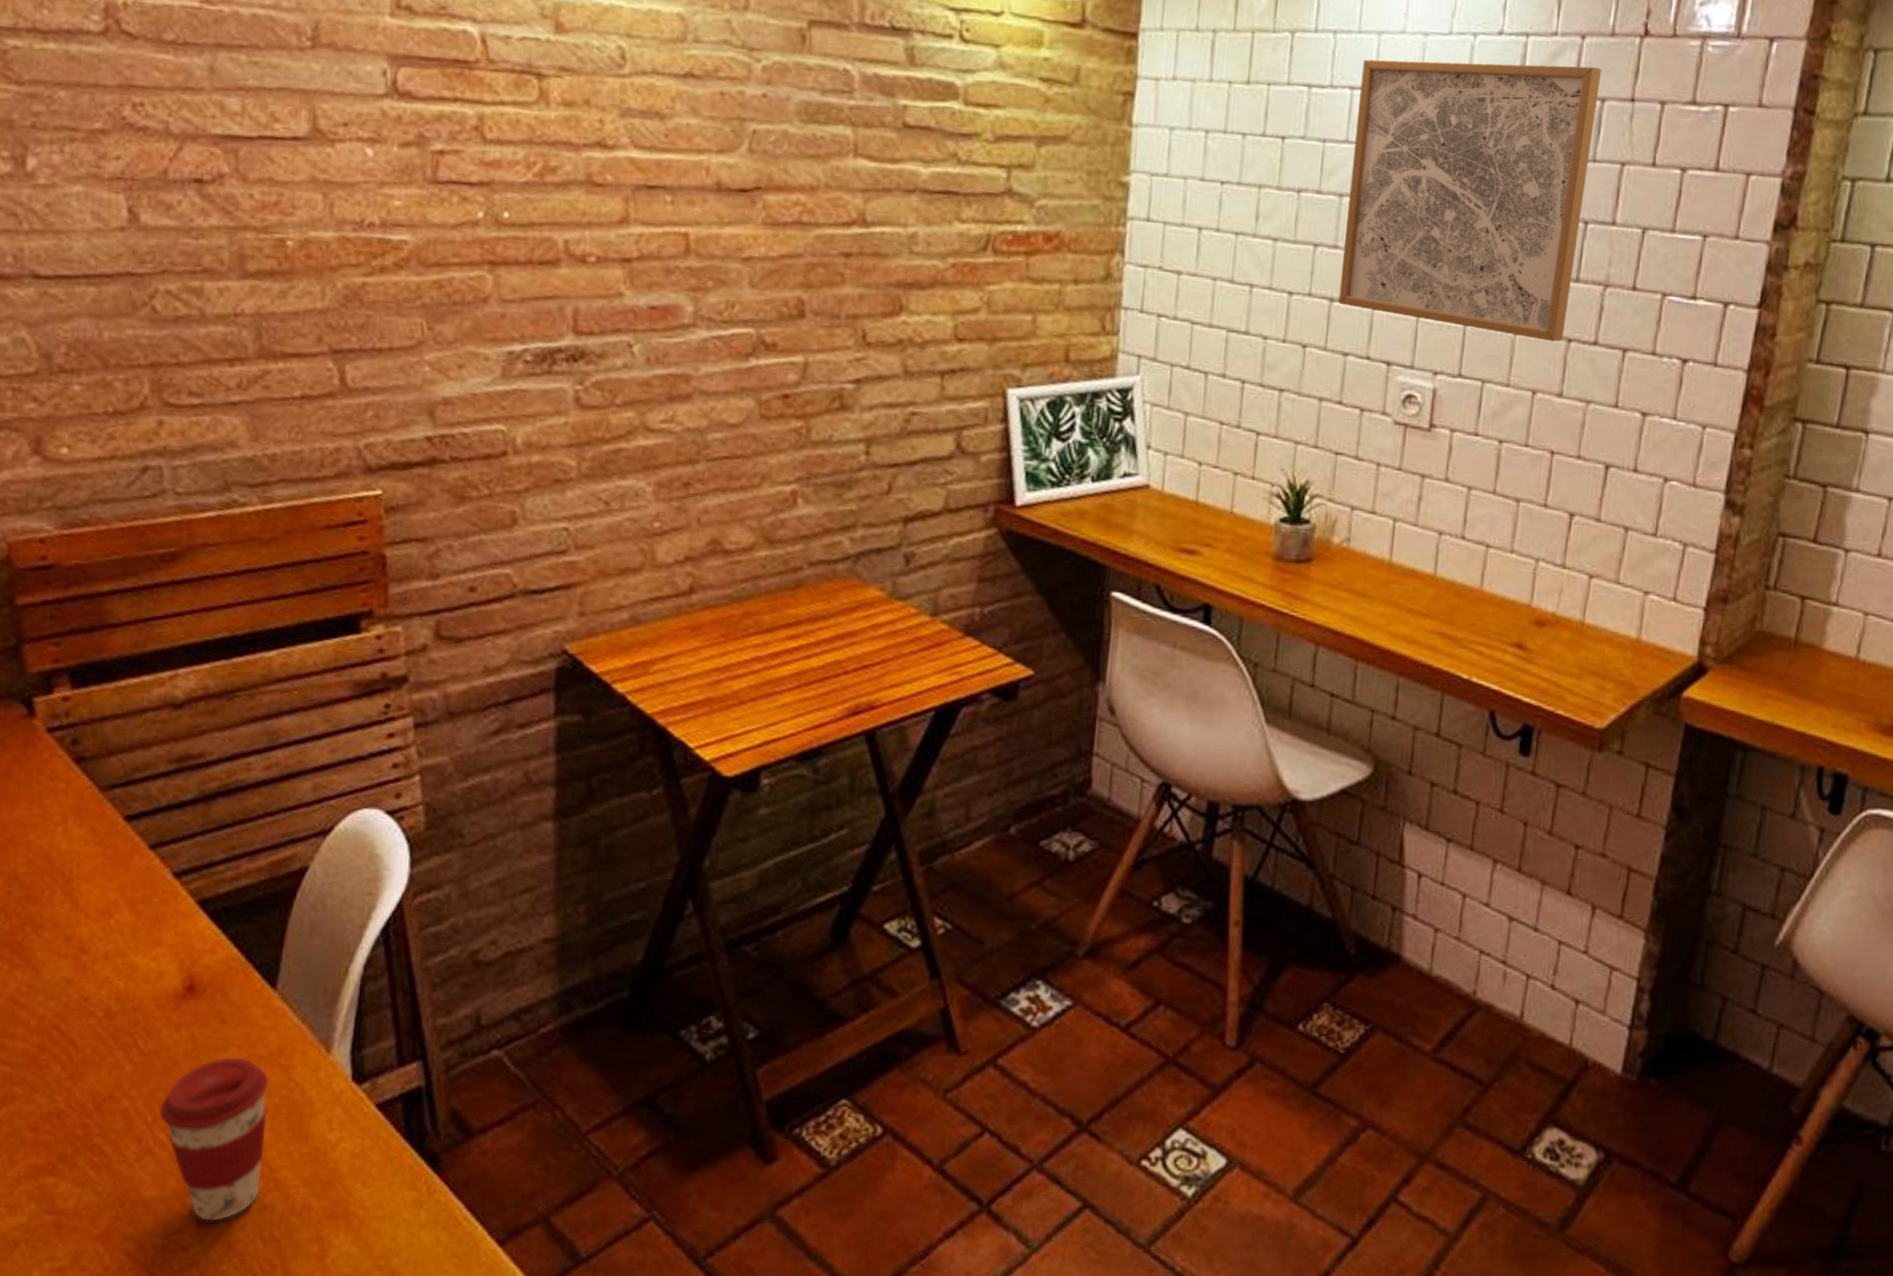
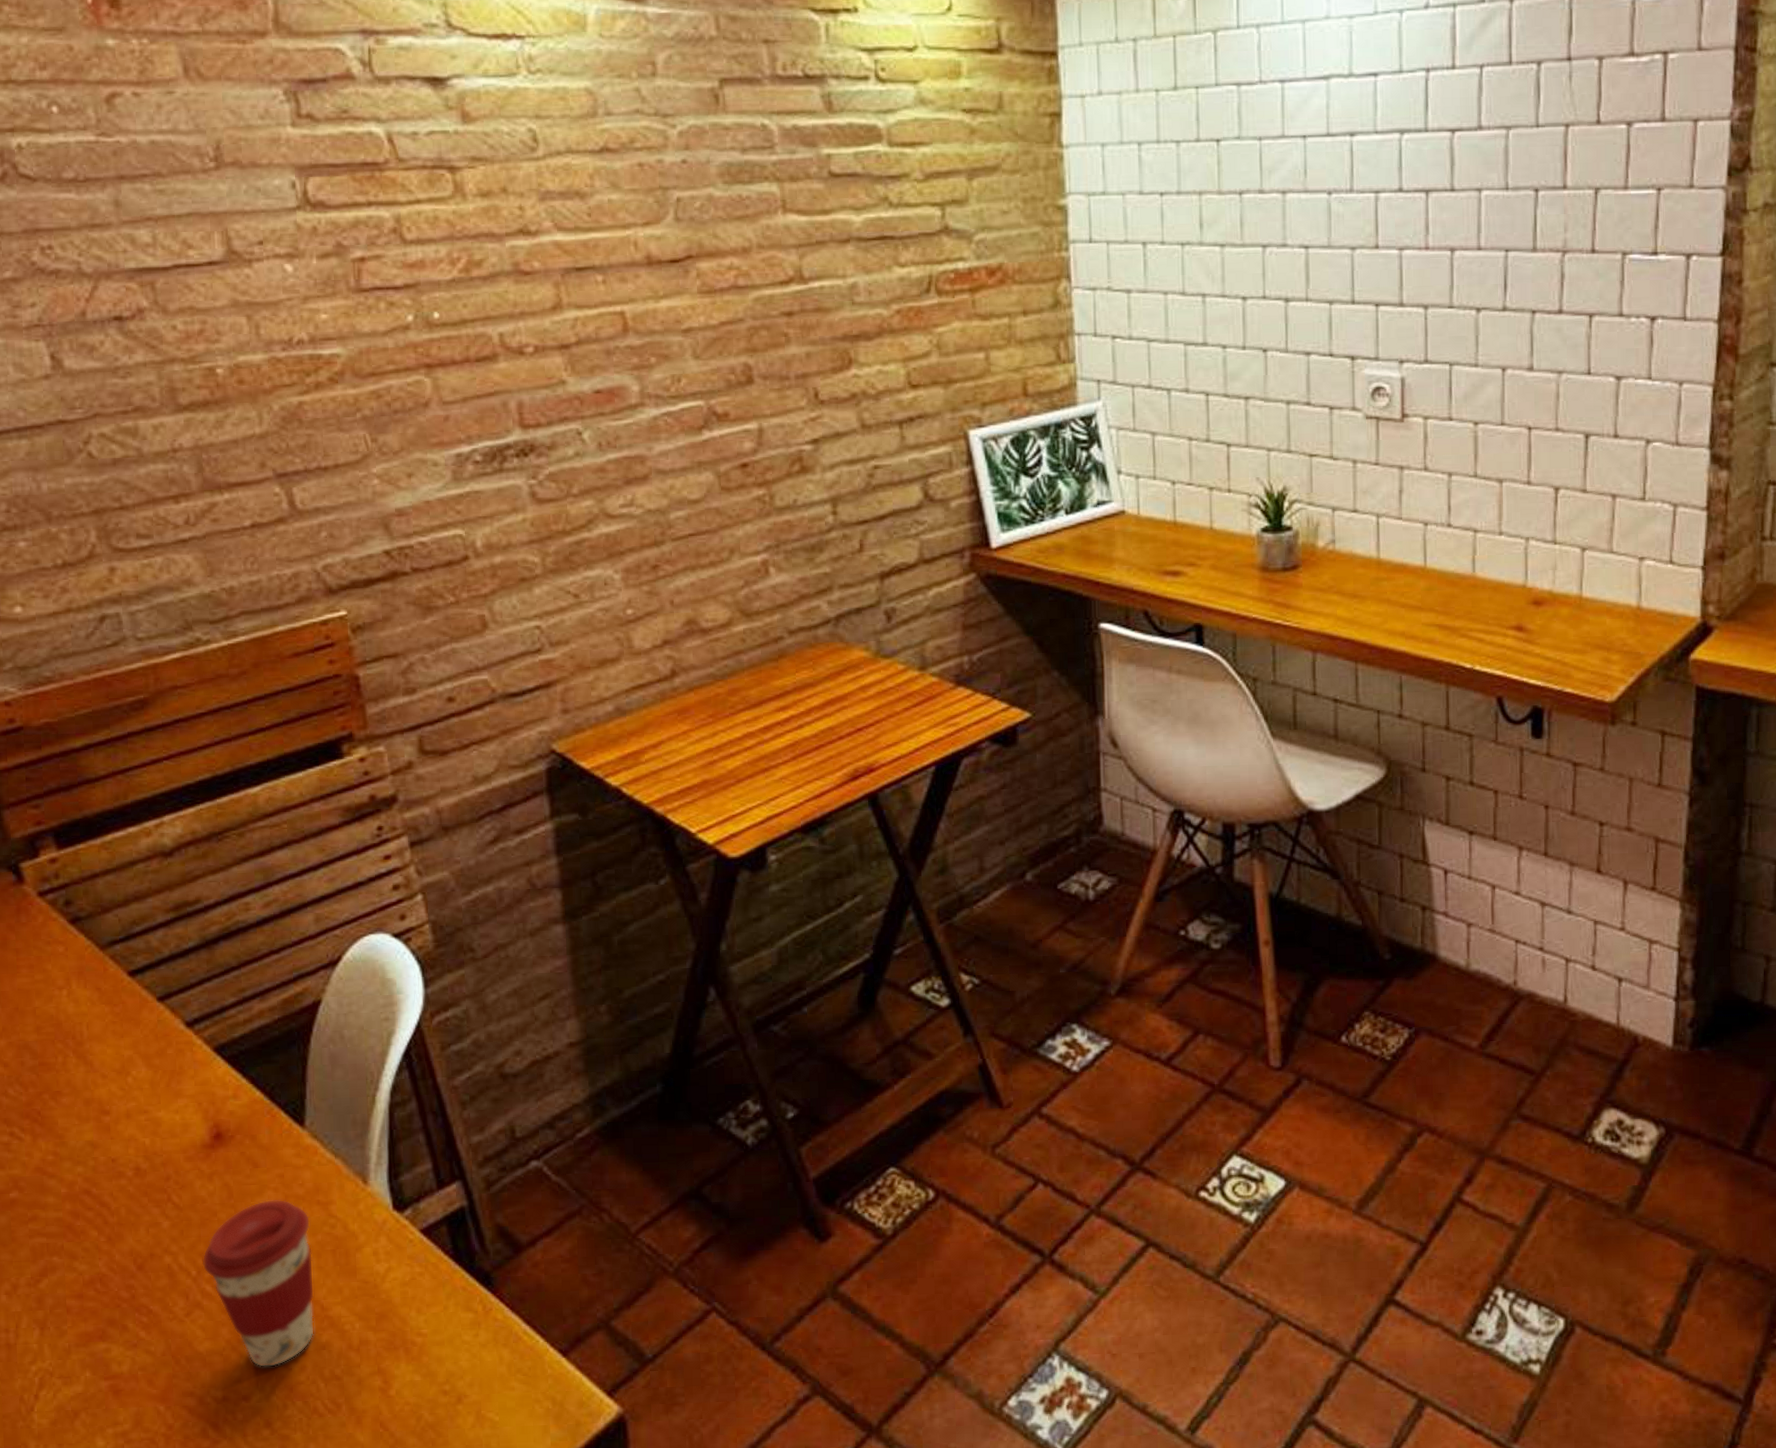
wall art: present [1338,59,1602,342] -> none [1290,30,1535,315]

